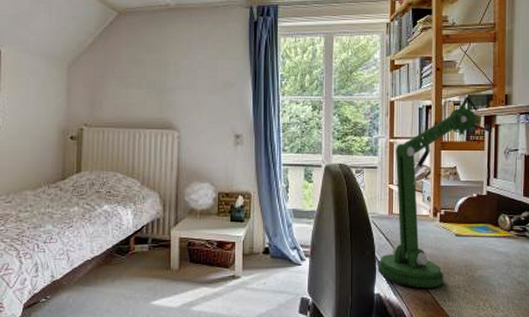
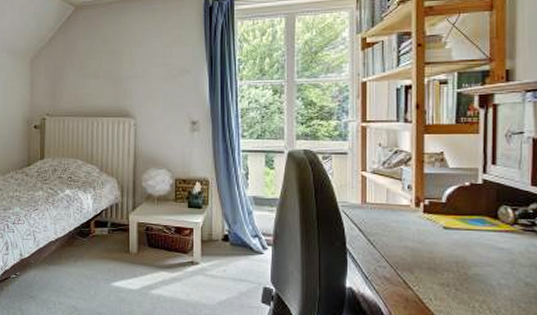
desk lamp: present [377,96,492,289] -> none [349,73,489,285]

